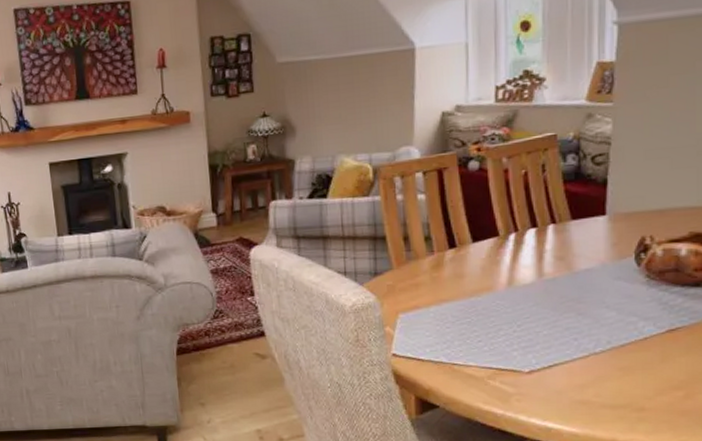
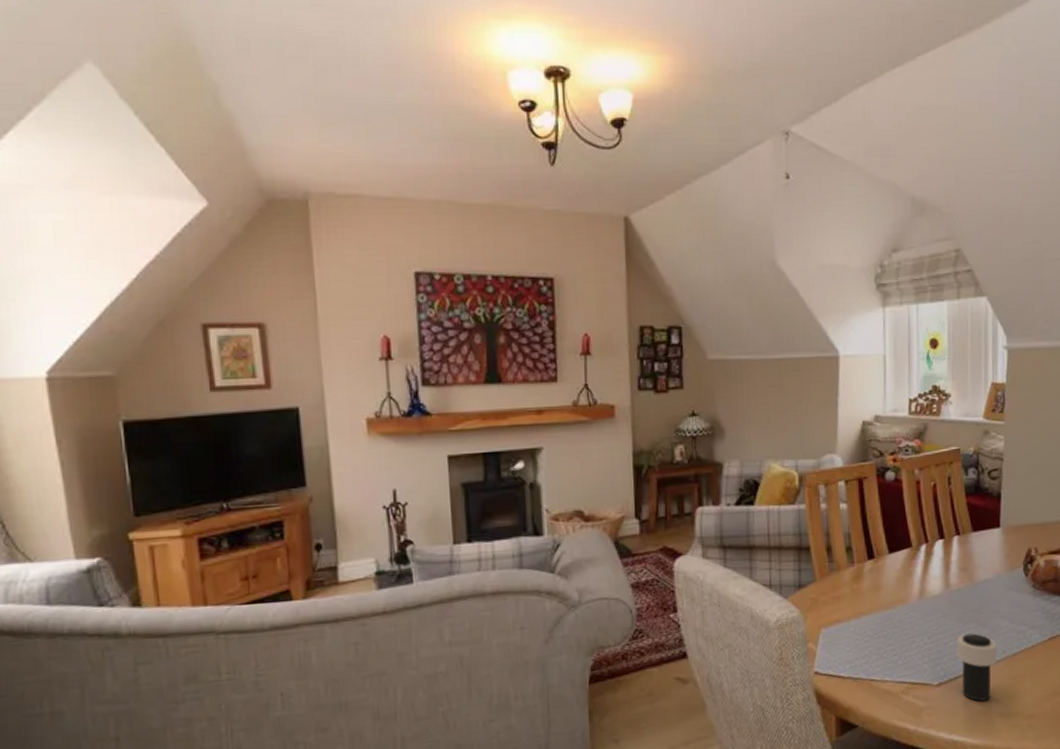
cup: none [551,323,601,391] -> present [956,633,997,701]

